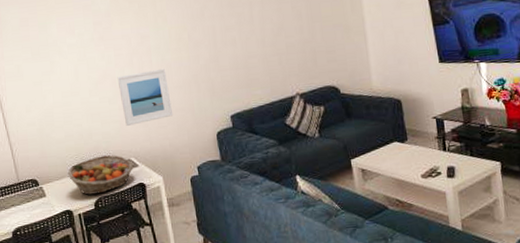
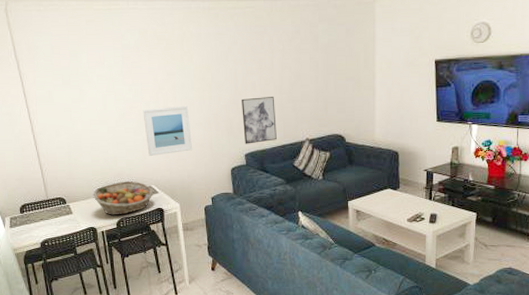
wall art: none [221,51,264,105] -> present [241,97,277,144]

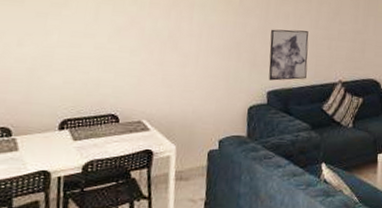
fruit basket: present [93,181,154,215] -> none [55,112,144,156]
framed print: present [143,105,193,156] -> none [144,27,207,84]

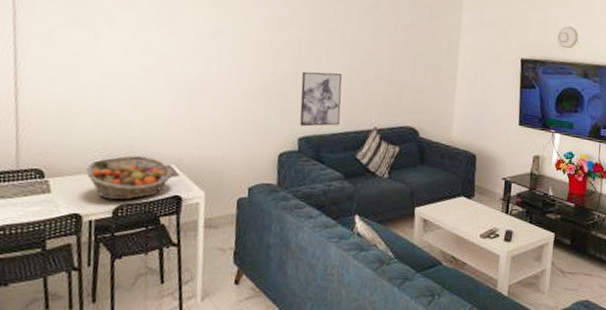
fruit basket: none [55,112,144,156] -> present [86,155,173,200]

